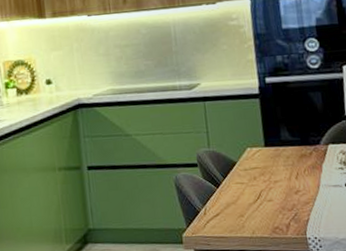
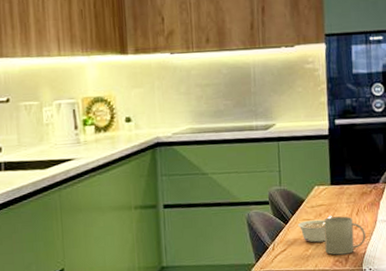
legume: none [229,179,270,208] -> present [297,216,333,243]
mug: none [259,180,308,222] -> present [323,216,366,255]

